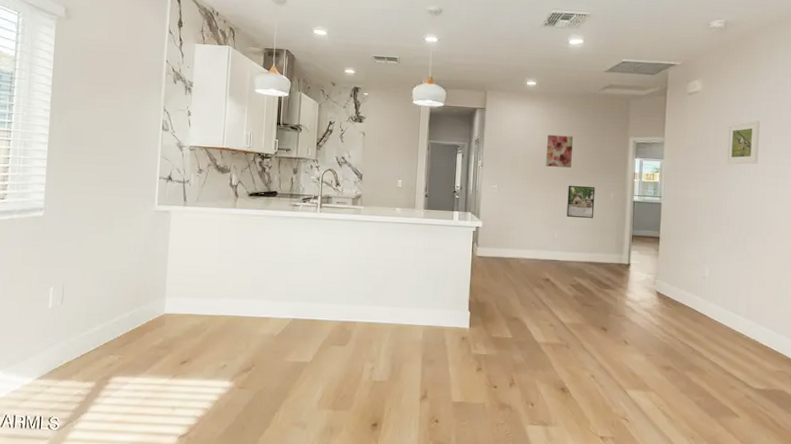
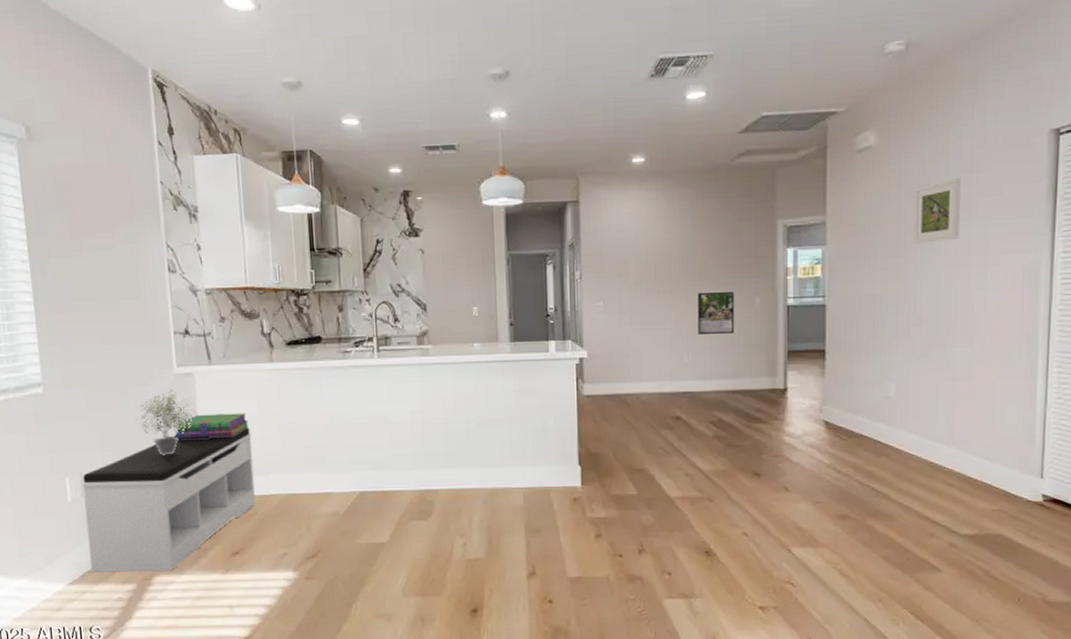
bench: none [58,259,211,373] -> present [82,427,256,573]
potted plant: none [117,223,167,276] -> present [136,390,195,455]
stack of books: none [148,245,209,266] -> present [175,413,249,439]
wall art: present [546,134,573,168] -> none [665,226,700,270]

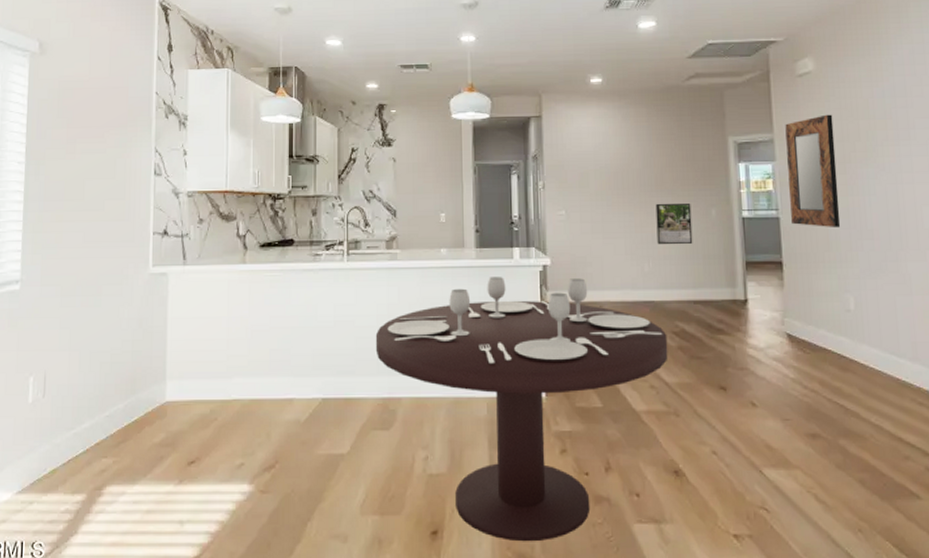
bench: present [82,427,256,573] -> none [42,329,219,481]
potted plant: present [136,390,195,455] -> none [106,289,165,356]
stack of books: present [175,413,249,439] -> none [144,314,216,339]
dining table: none [410,370,704,617] -> present [375,277,668,542]
home mirror: none [838,193,891,314] -> present [785,114,841,227]
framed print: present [913,177,961,243] -> none [854,101,901,161]

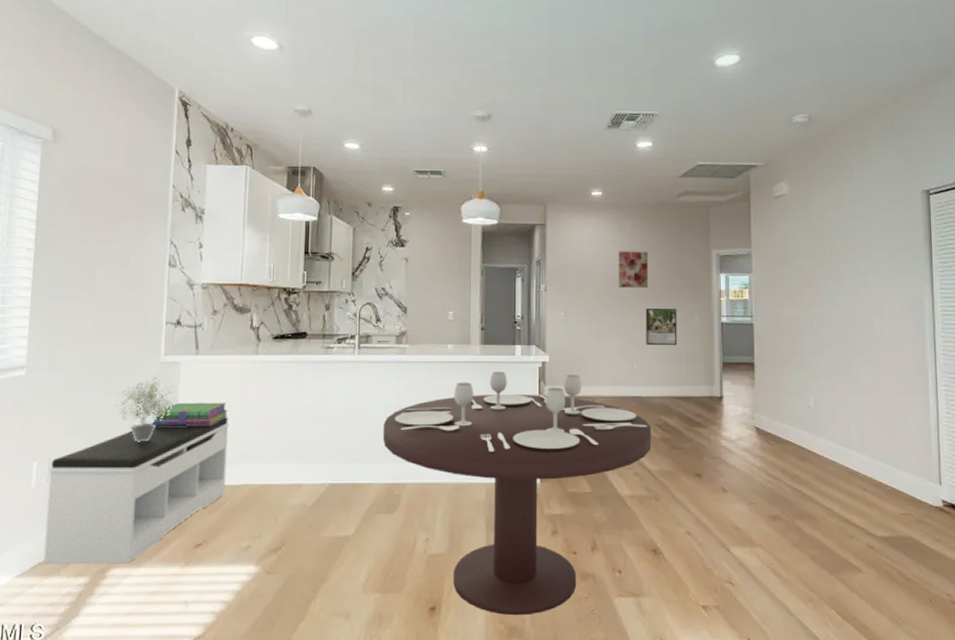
bench: none [42,329,219,481] -> present [43,417,230,564]
potted plant: none [106,289,165,356] -> present [115,377,176,442]
stack of books: none [144,314,216,339] -> present [153,402,227,426]
wall art: none [623,141,657,182] -> present [619,251,648,288]
home mirror: present [785,114,841,227] -> none [762,233,805,333]

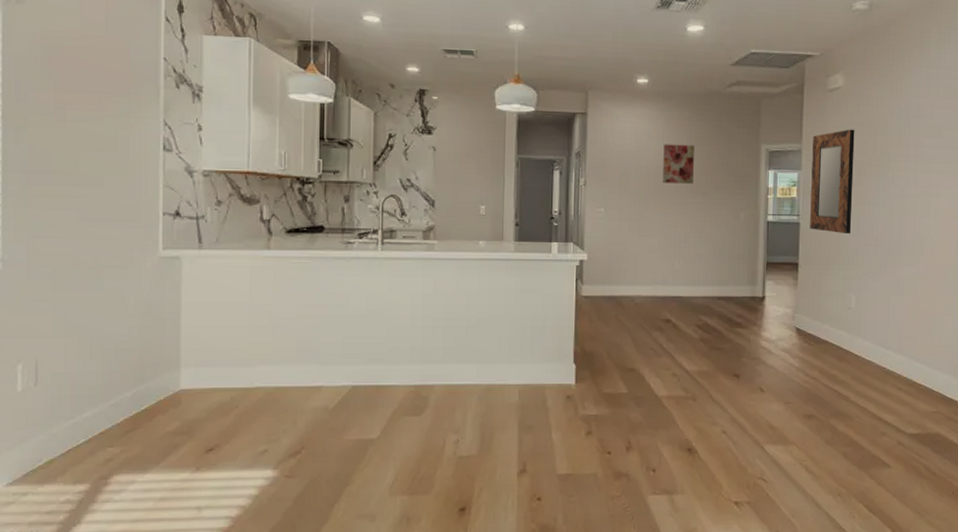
bench: present [43,417,230,564] -> none [36,316,240,472]
potted plant: present [115,377,176,442] -> none [109,273,179,343]
stack of books: present [153,402,227,426] -> none [154,300,237,326]
dining table: present [382,372,652,616] -> none [409,270,691,515]
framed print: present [646,308,677,346] -> none [689,204,722,245]
home mirror: none [762,233,805,333] -> present [810,129,855,233]

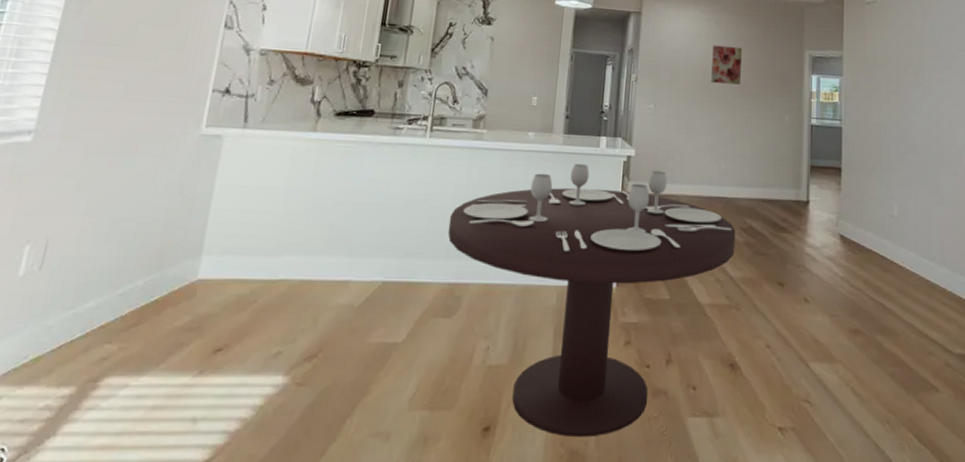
dining table: none [409,270,691,515] -> present [447,164,736,438]
home mirror: present [810,129,855,233] -> none [852,39,892,140]

